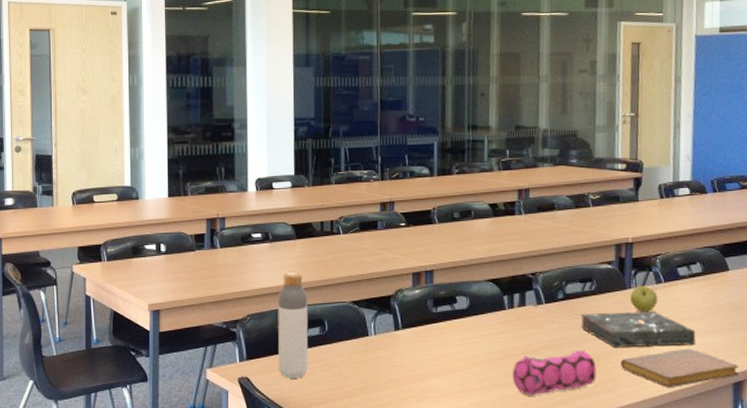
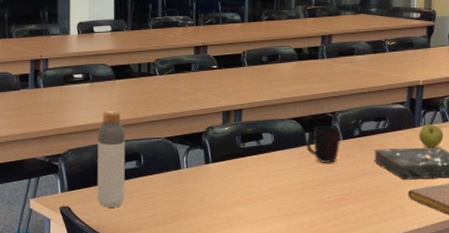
mug: none [505,287,544,331] -> present [306,125,341,164]
pencil case: present [512,350,596,395] -> none [310,181,386,222]

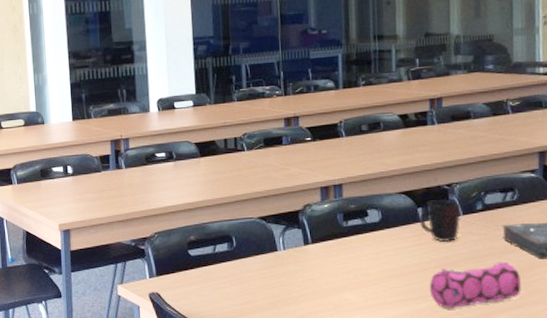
bottle: present [97,109,126,208] -> none [184,189,218,294]
pencil case: none [310,181,386,222] -> present [429,261,521,308]

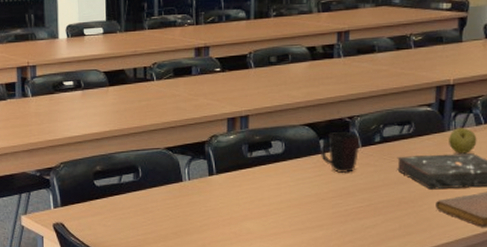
pencil case: present [429,261,521,308] -> none [326,192,411,236]

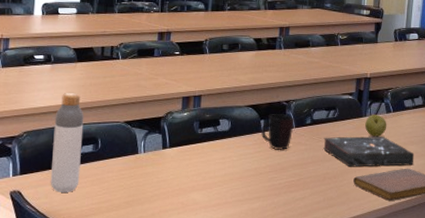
bottle: none [91,119,123,224] -> present [50,92,84,192]

